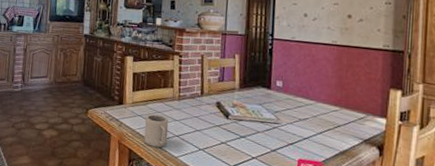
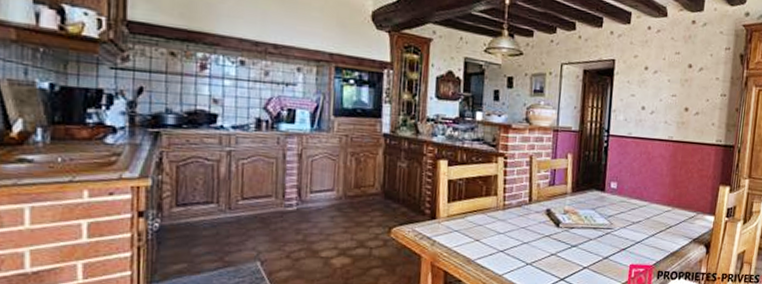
cup: present [144,114,169,148] -> none [462,228,492,266]

